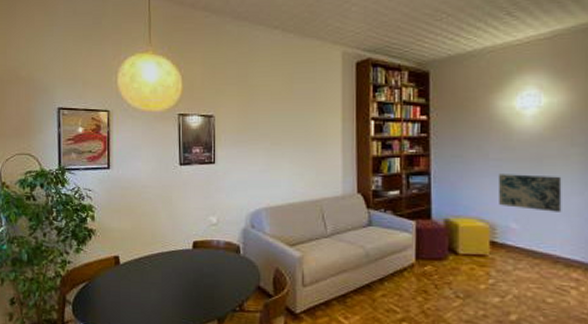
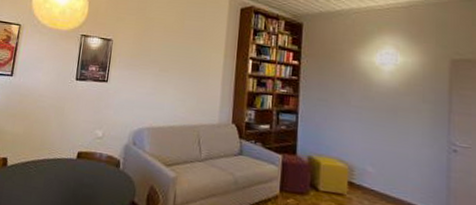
wall art: present [498,174,562,212] -> none [357,120,414,161]

